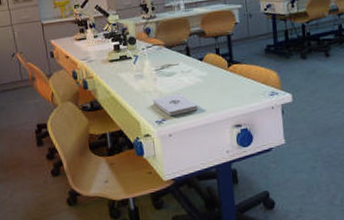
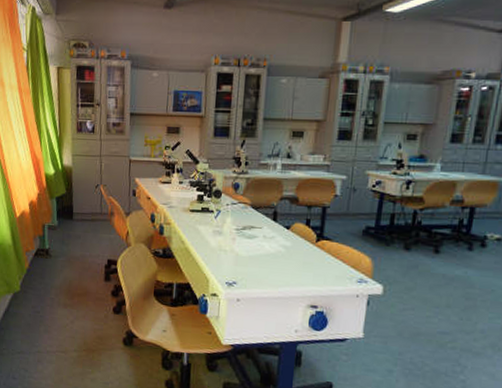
notepad: present [153,93,198,117] -> none [227,258,274,281]

